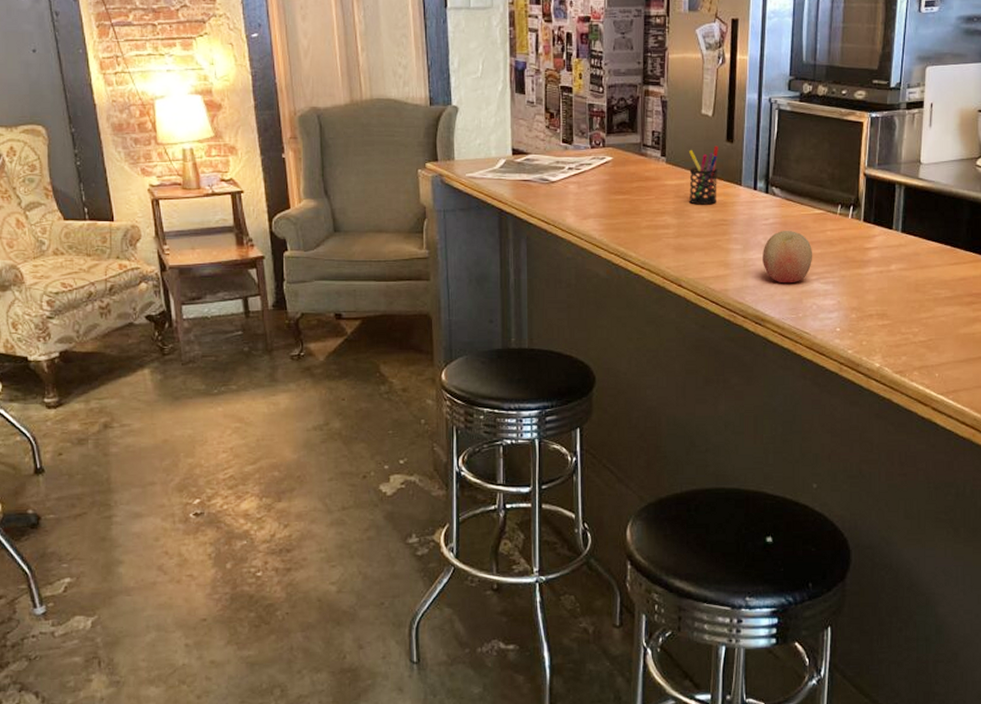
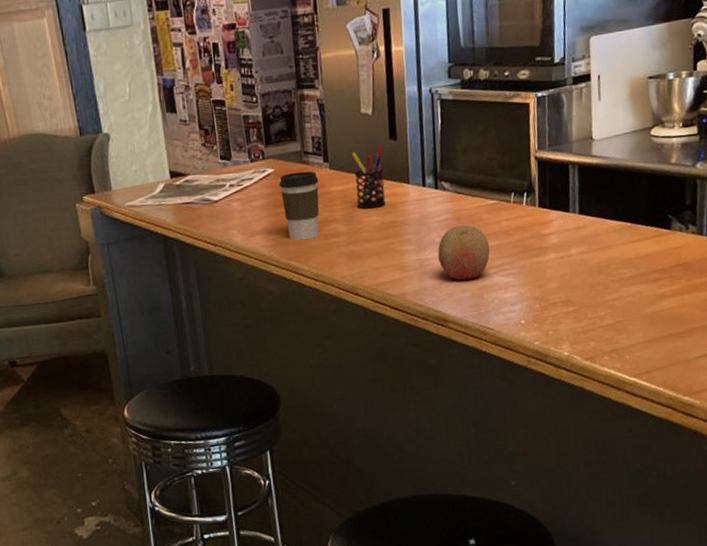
coffee cup: none [615,163,655,229] -> present [278,171,320,241]

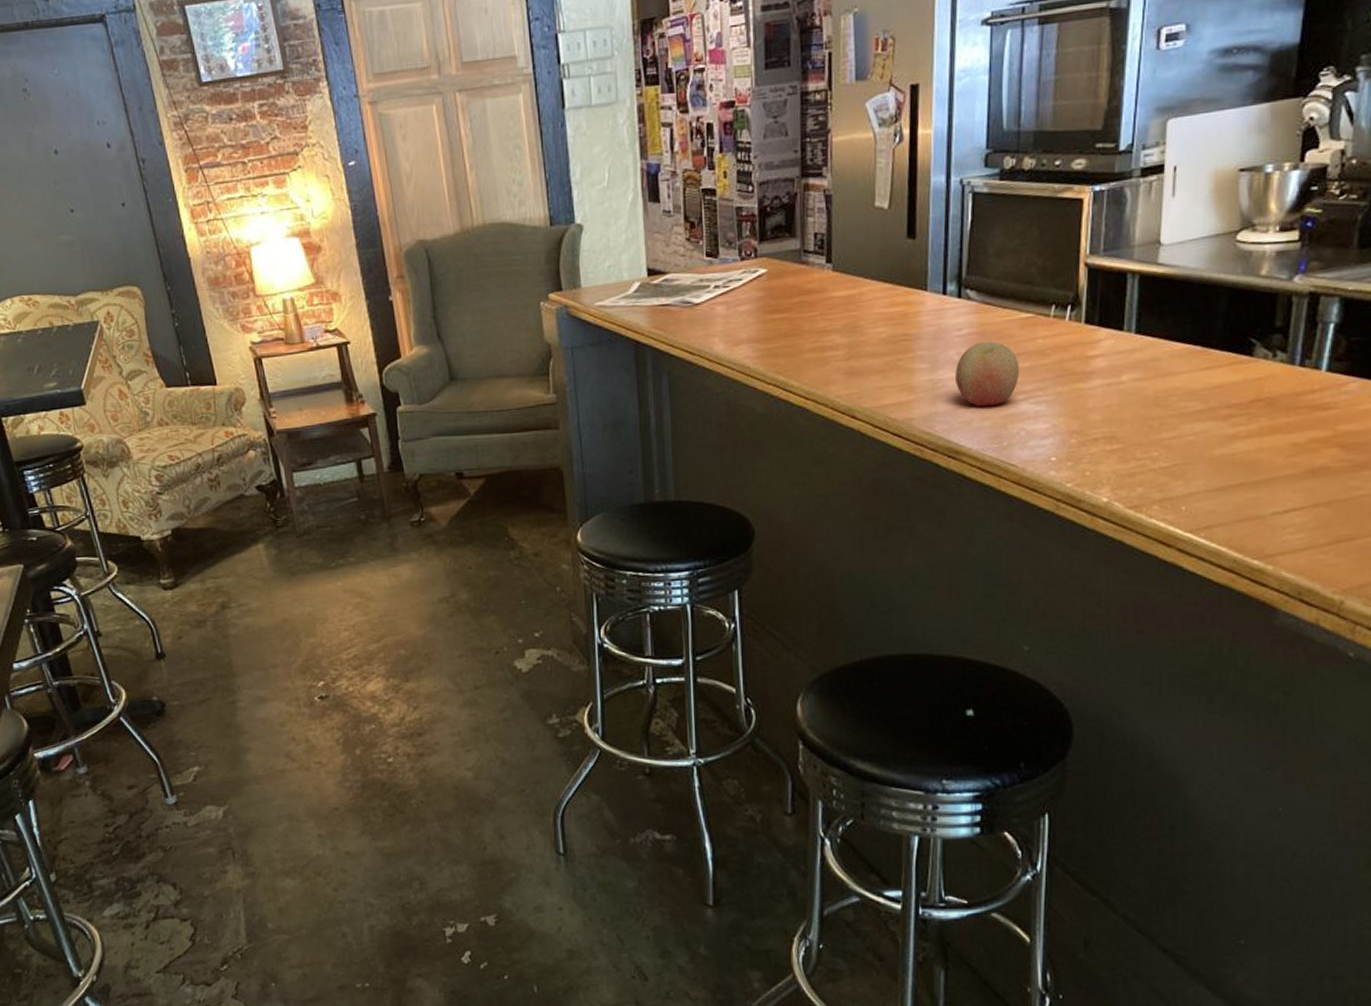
coffee cup: present [278,171,320,241] -> none [771,272,819,353]
pen holder: present [351,144,386,209] -> none [859,244,897,318]

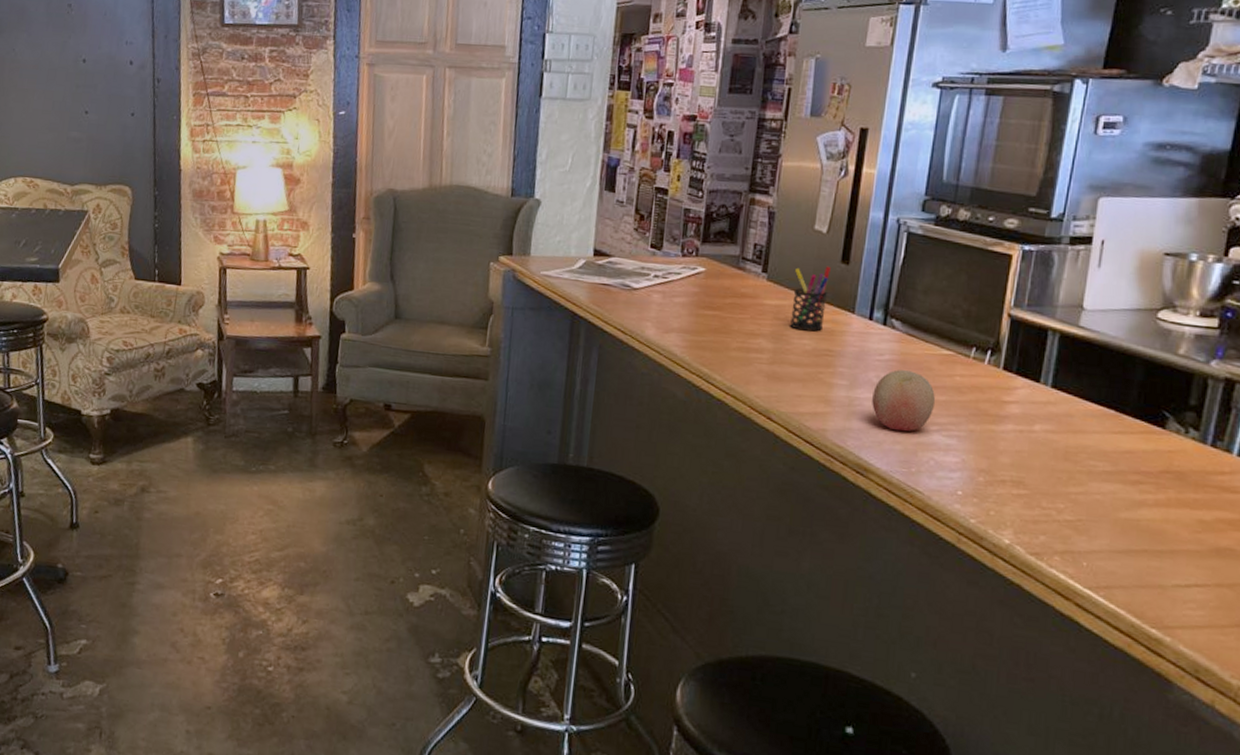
pen holder: none [859,244,897,318] -> present [790,266,831,332]

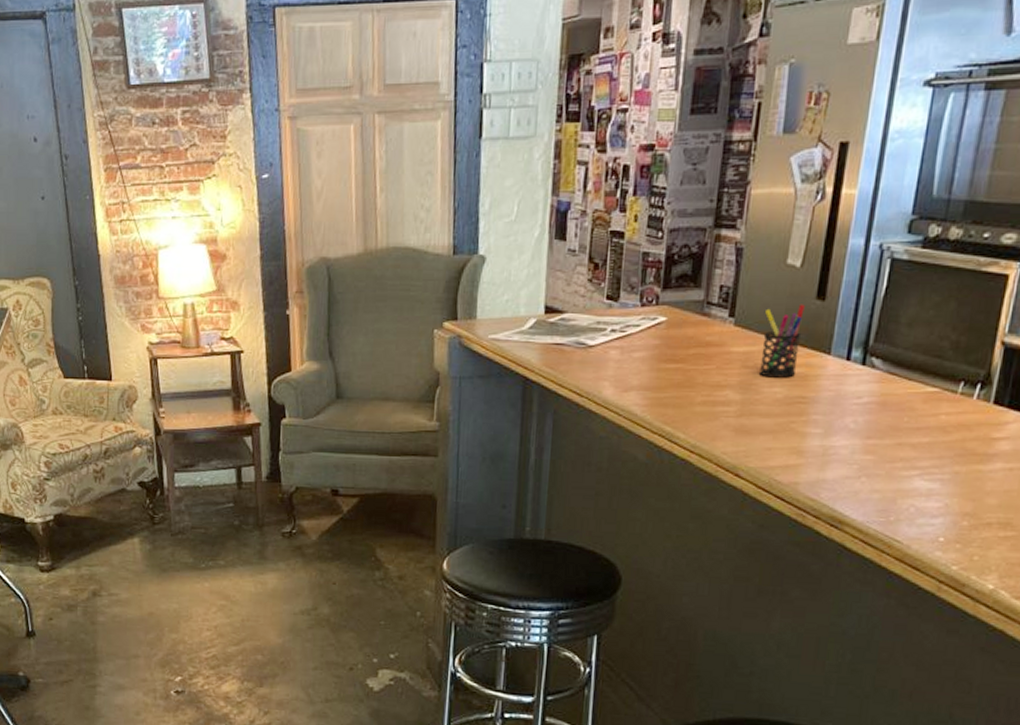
fruit: present [872,370,936,432] -> none [848,413,918,479]

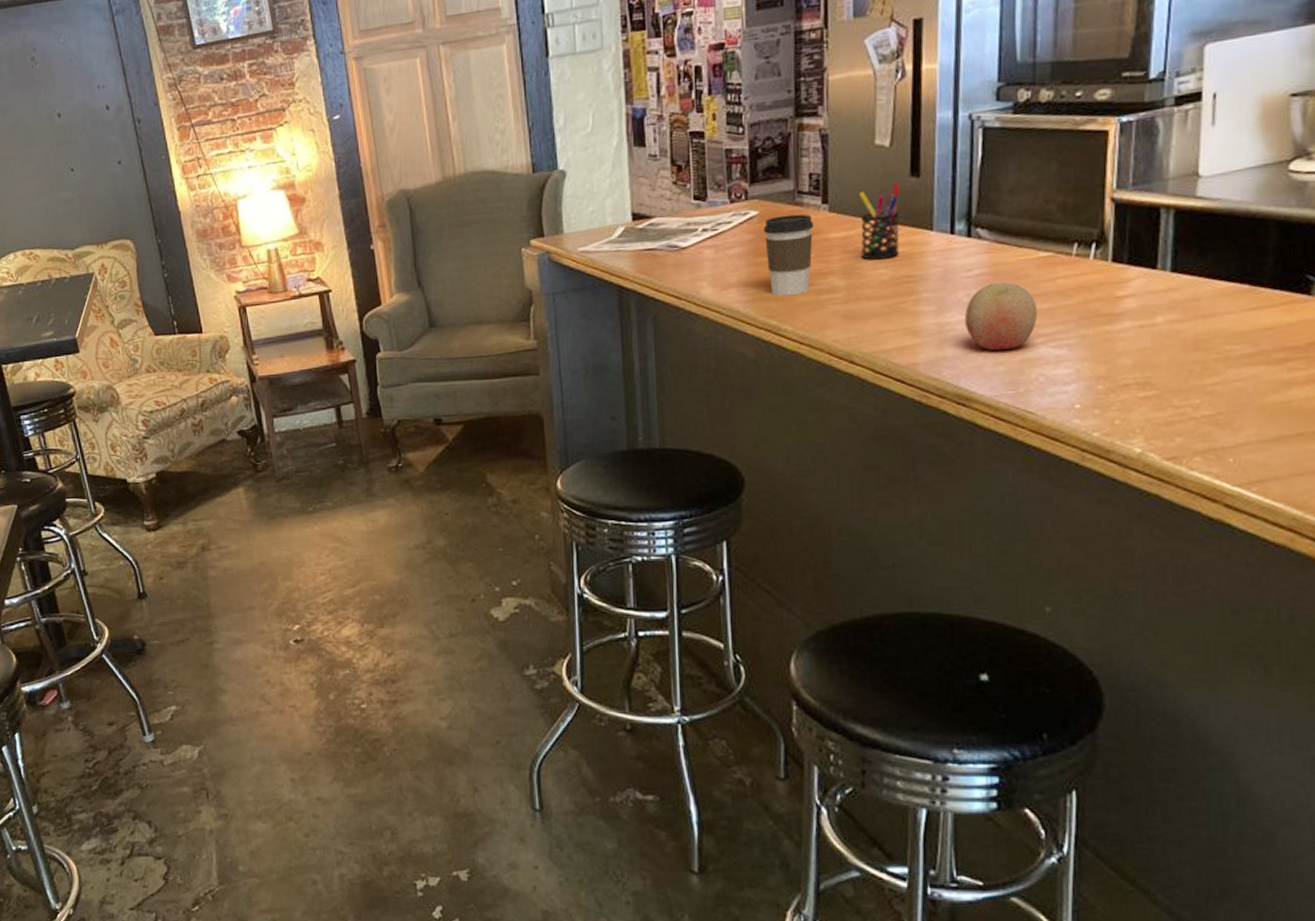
coffee cup: none [669,324,719,405] -> present [763,213,814,296]
fruit: none [848,413,918,479] -> present [965,282,1038,352]

